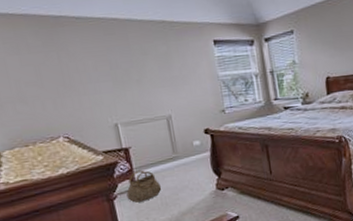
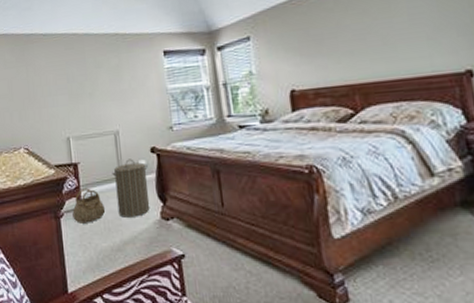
laundry hamper: none [166,140,206,192] -> present [112,159,150,218]

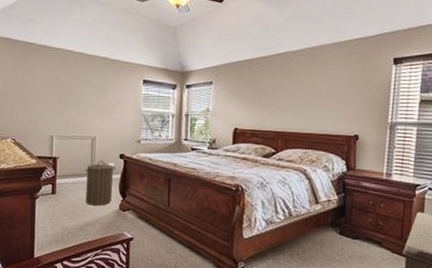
basket: present [72,188,106,224] -> none [46,178,75,206]

